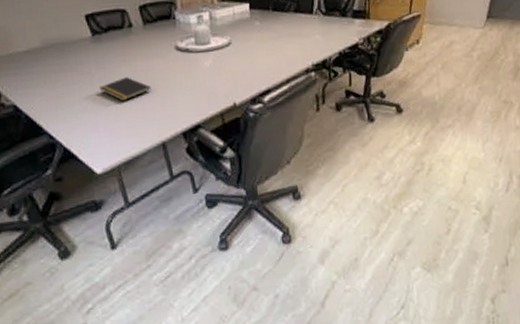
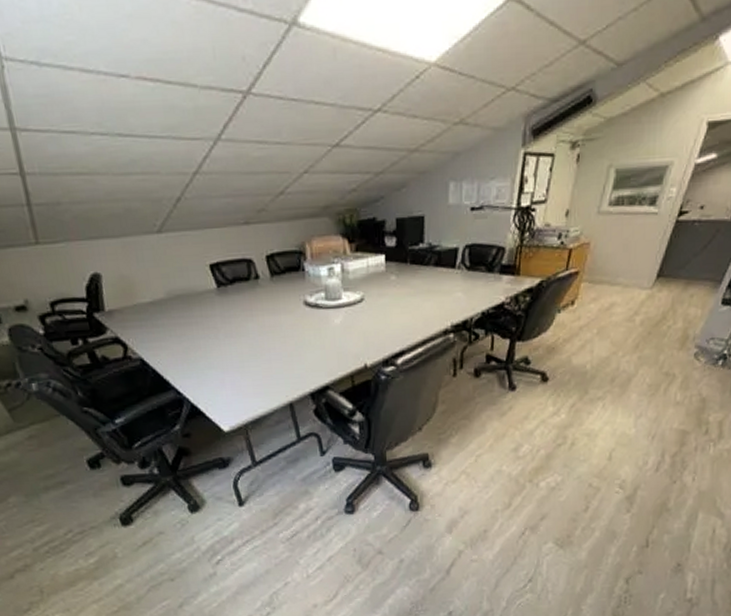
notepad: present [99,77,151,101] -> none [225,333,279,358]

